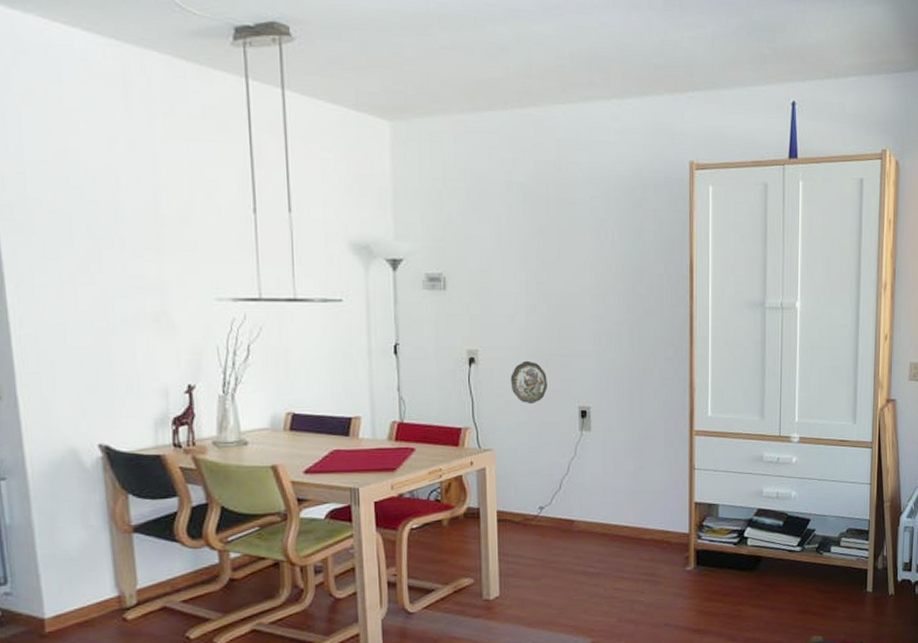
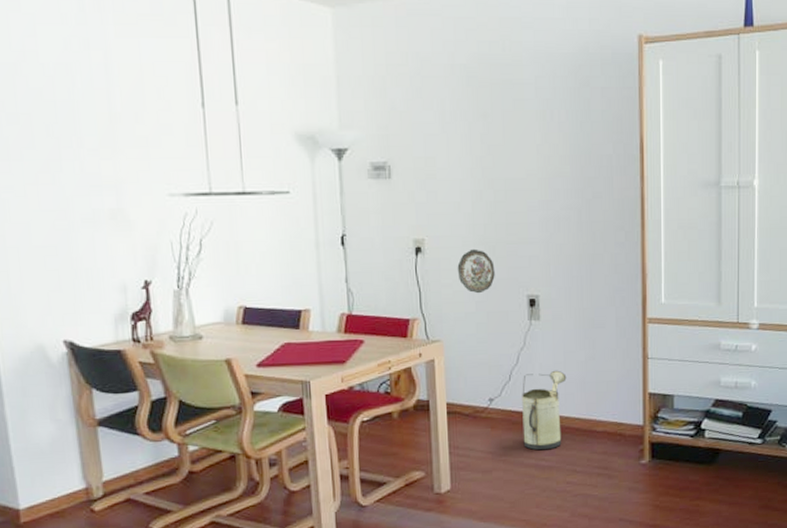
watering can: none [572,479,616,558] -> present [522,370,567,451]

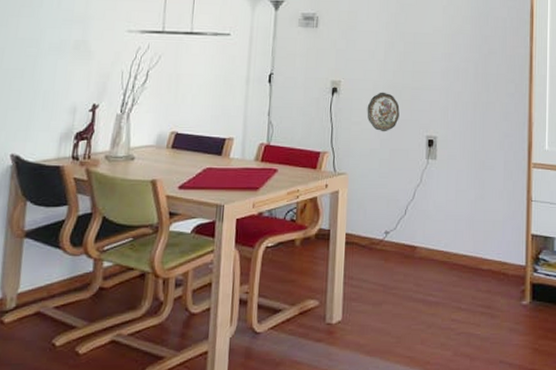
watering can: present [522,370,567,451] -> none [413,207,457,286]

